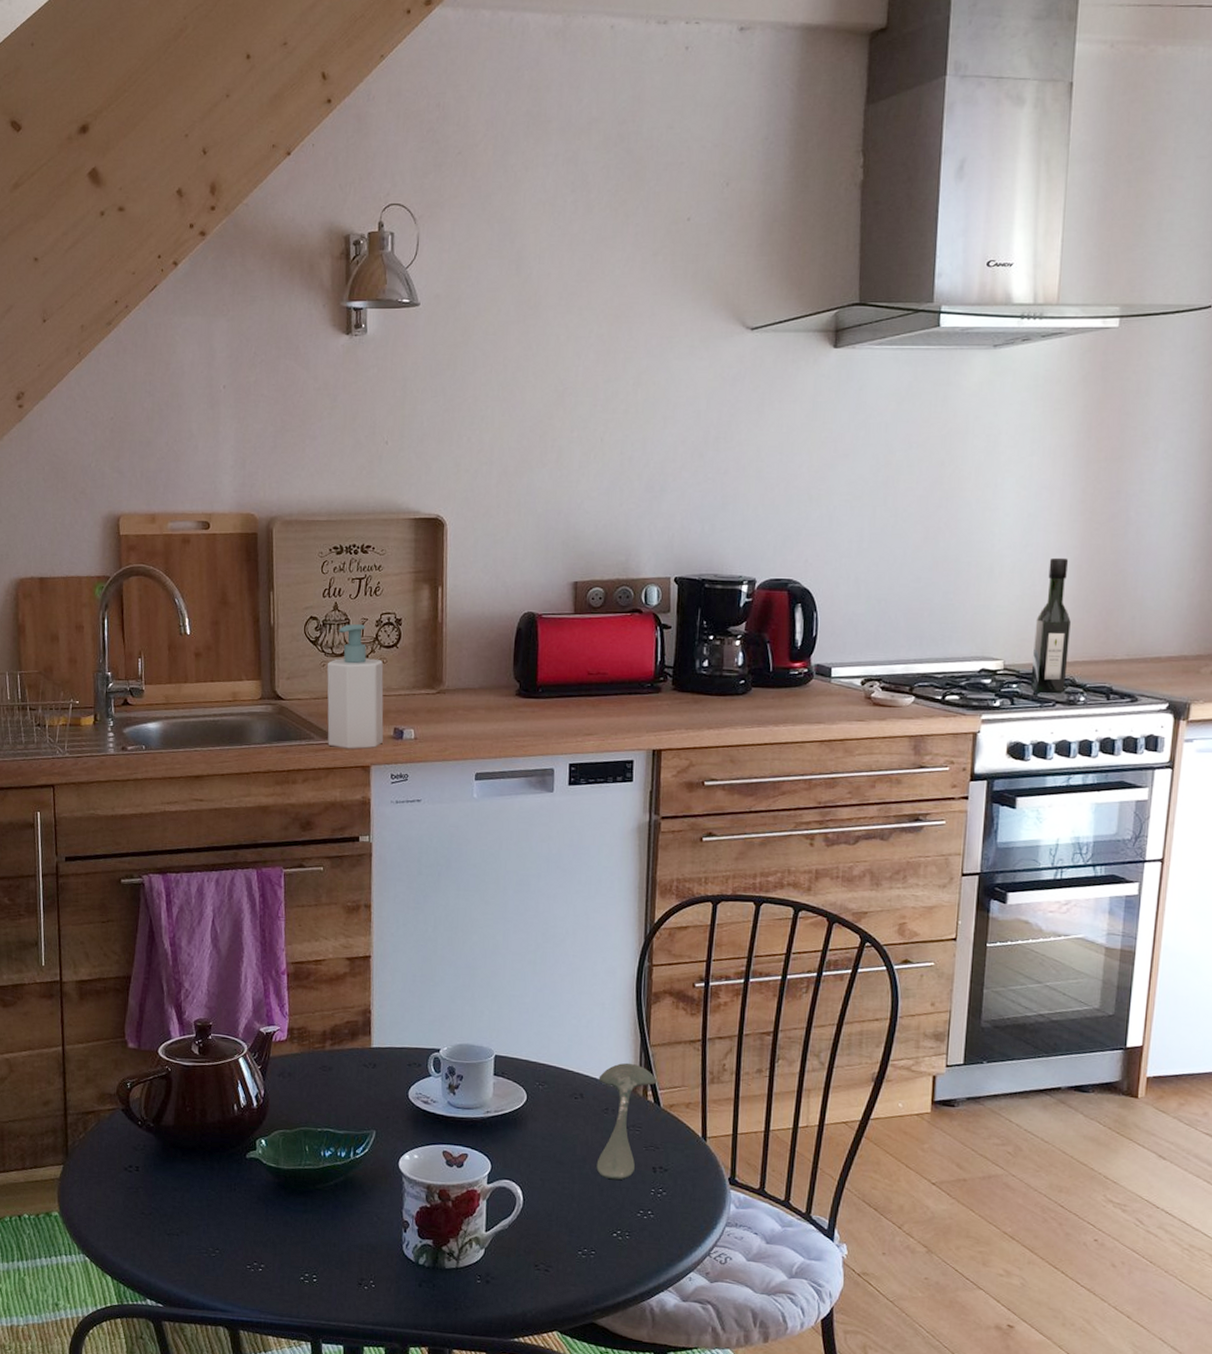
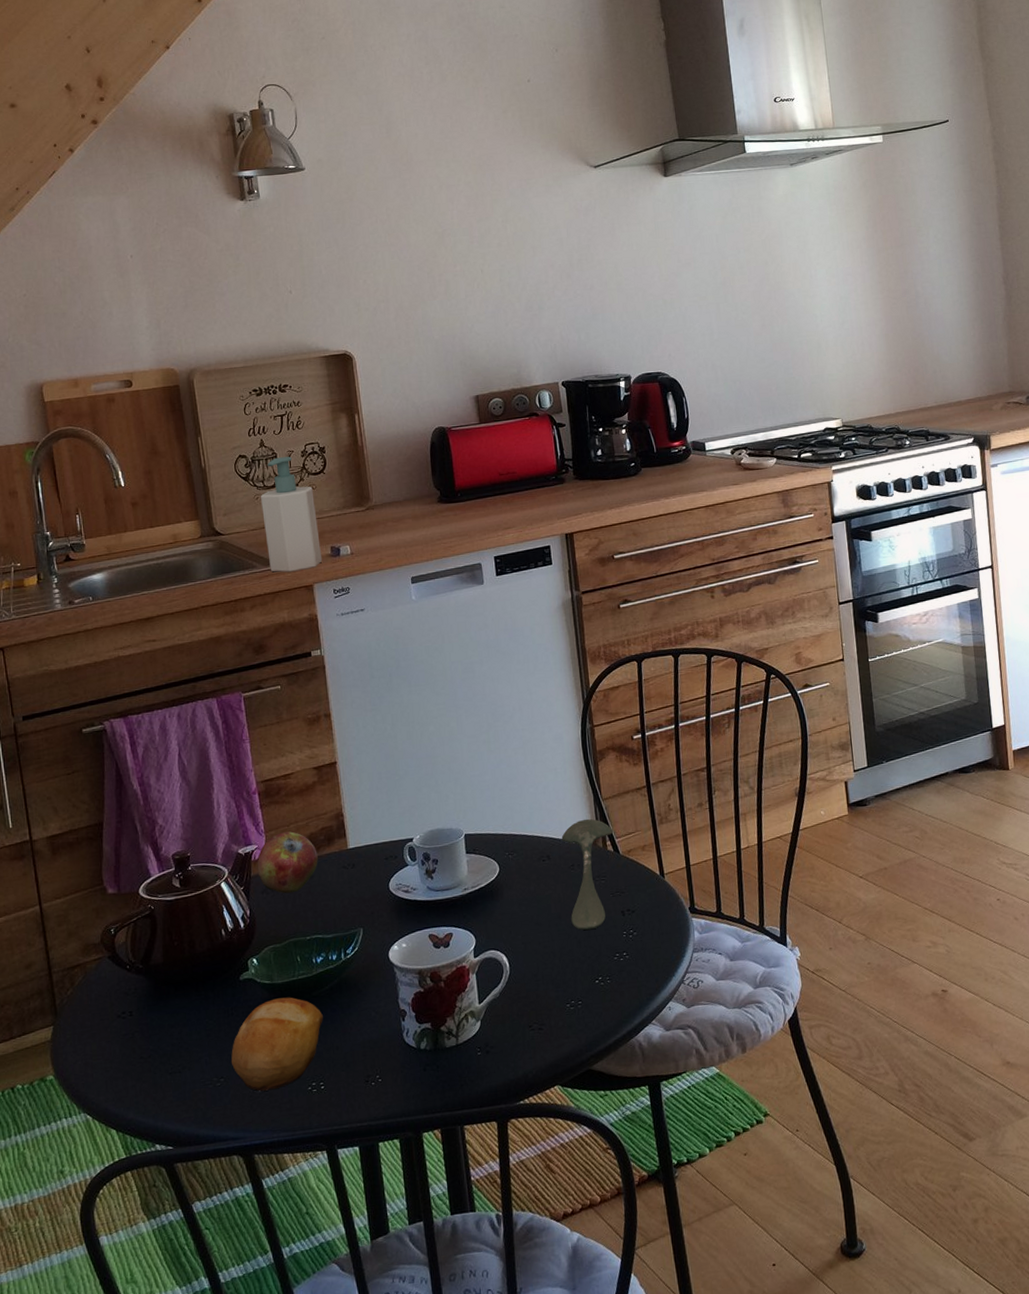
bread roll: none [229,1183,324,1272] -> present [231,997,323,1091]
fruit: none [277,1018,340,1082] -> present [257,831,318,894]
bottle: present [1030,557,1071,694] -> none [861,329,893,443]

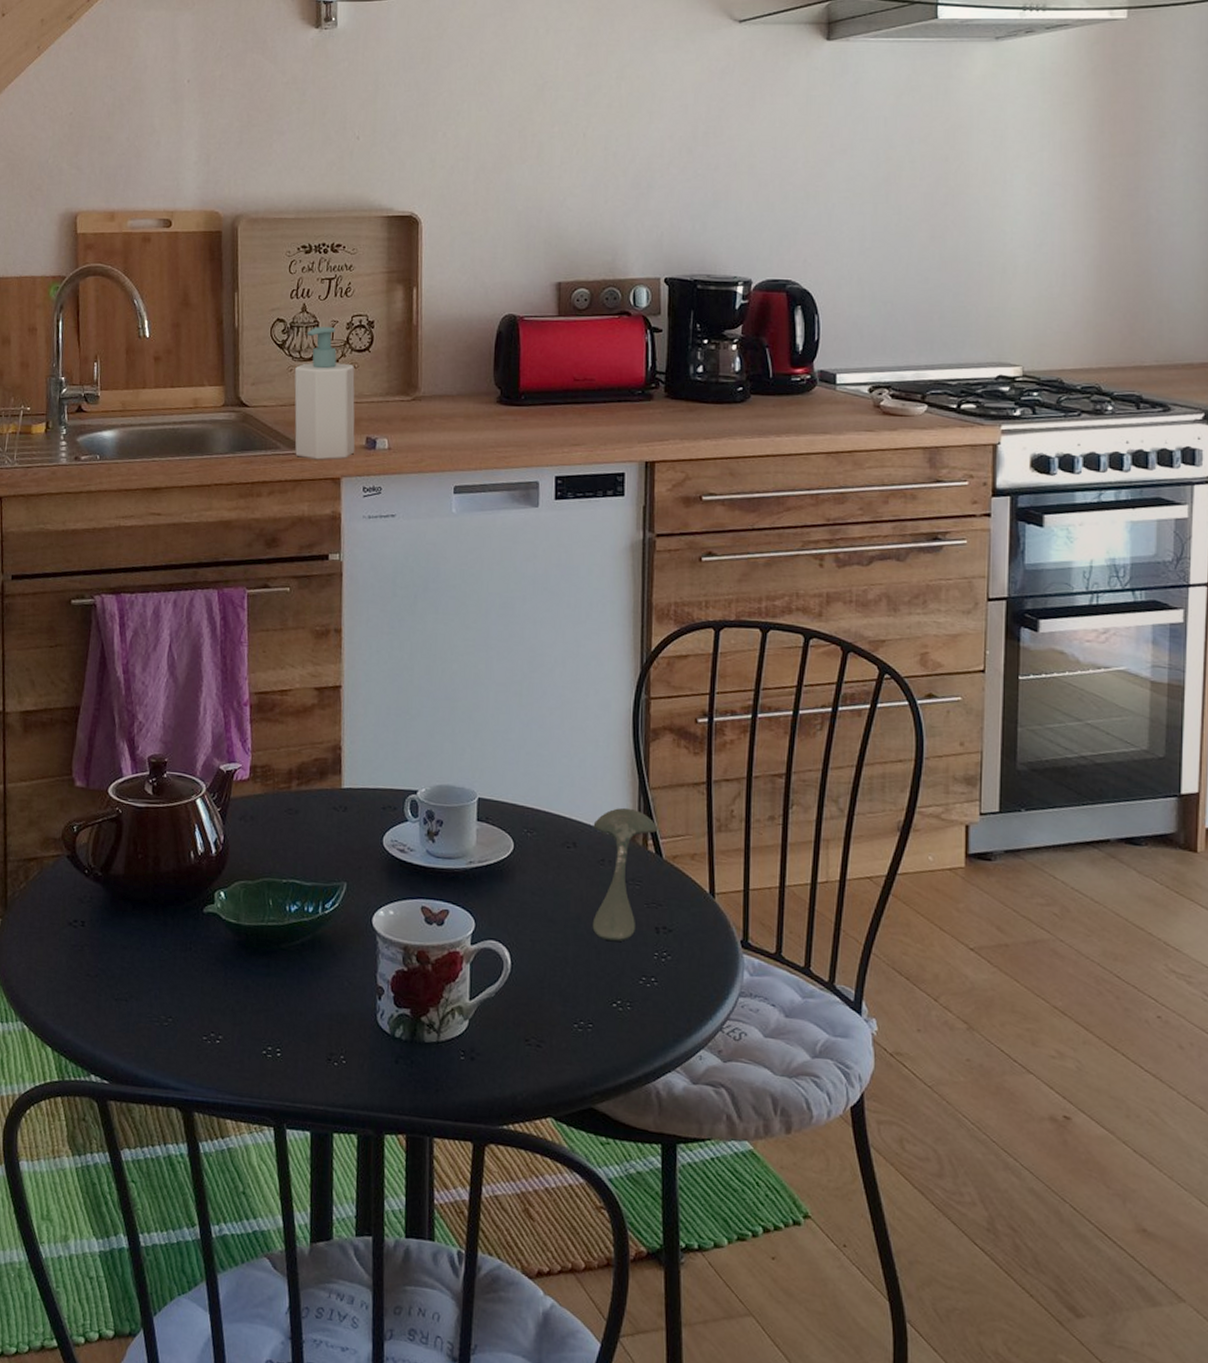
bread roll: present [231,997,323,1091] -> none [183,941,290,1045]
fruit: present [257,831,318,894] -> none [238,755,307,827]

